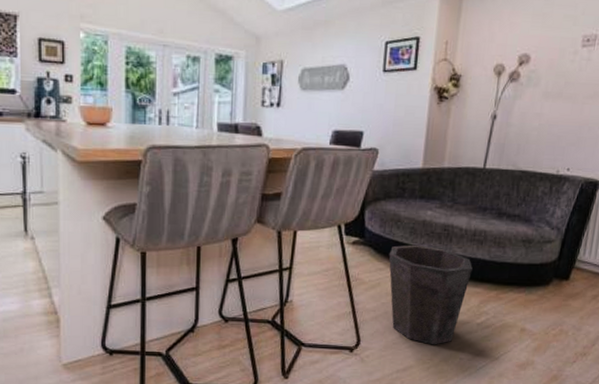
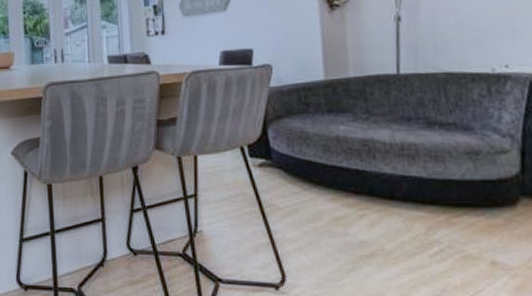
waste bin: present [388,244,473,345] -> none [302,164,409,283]

